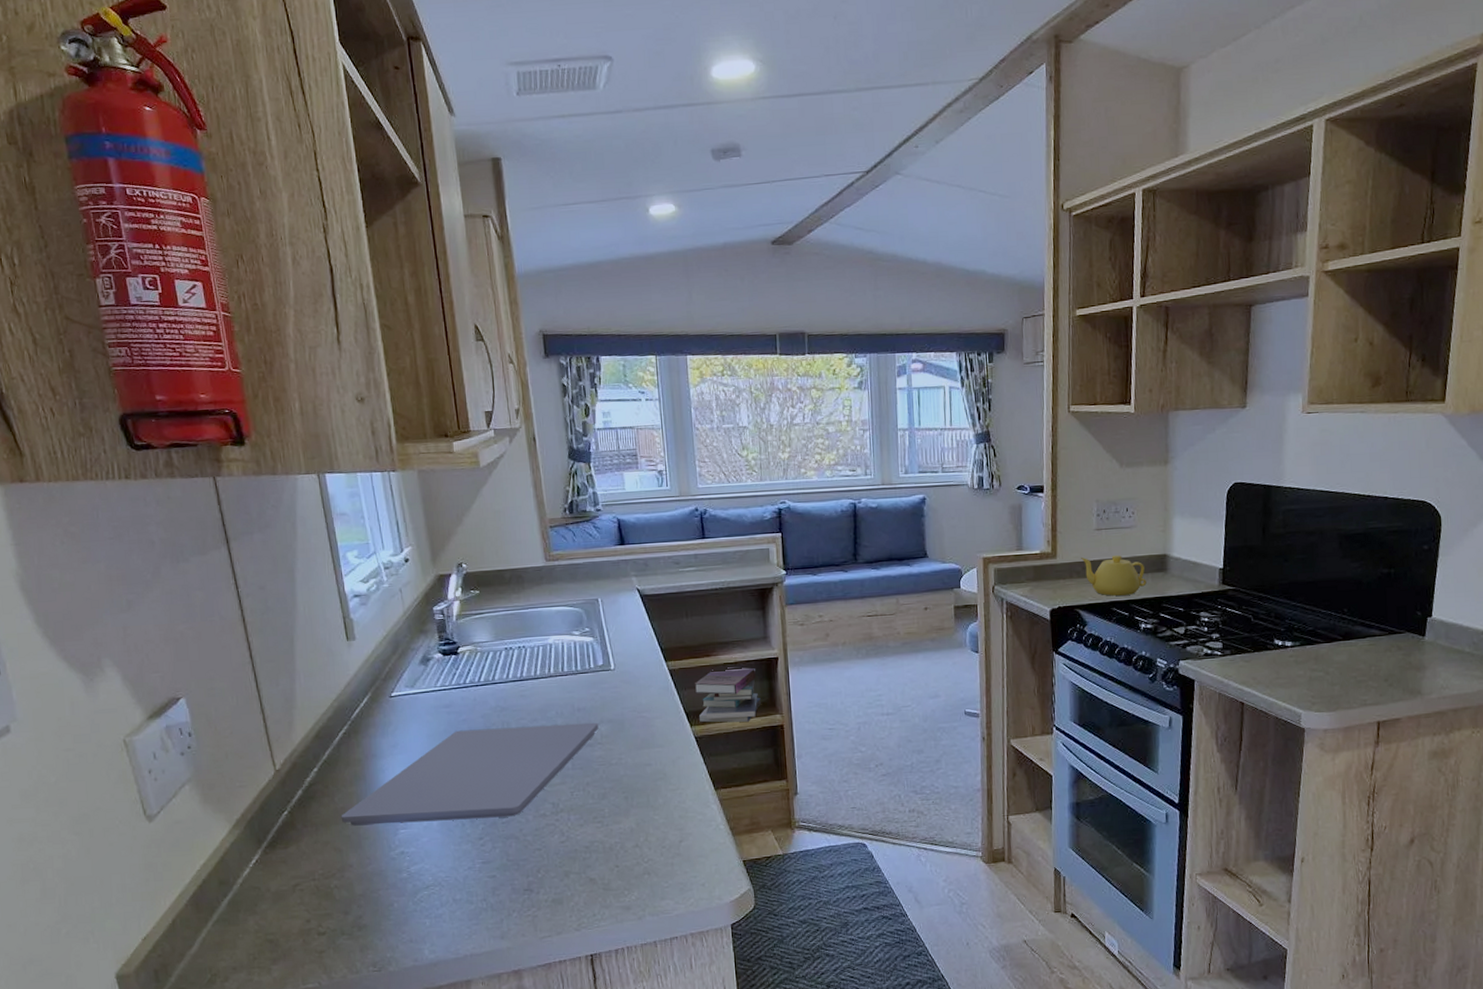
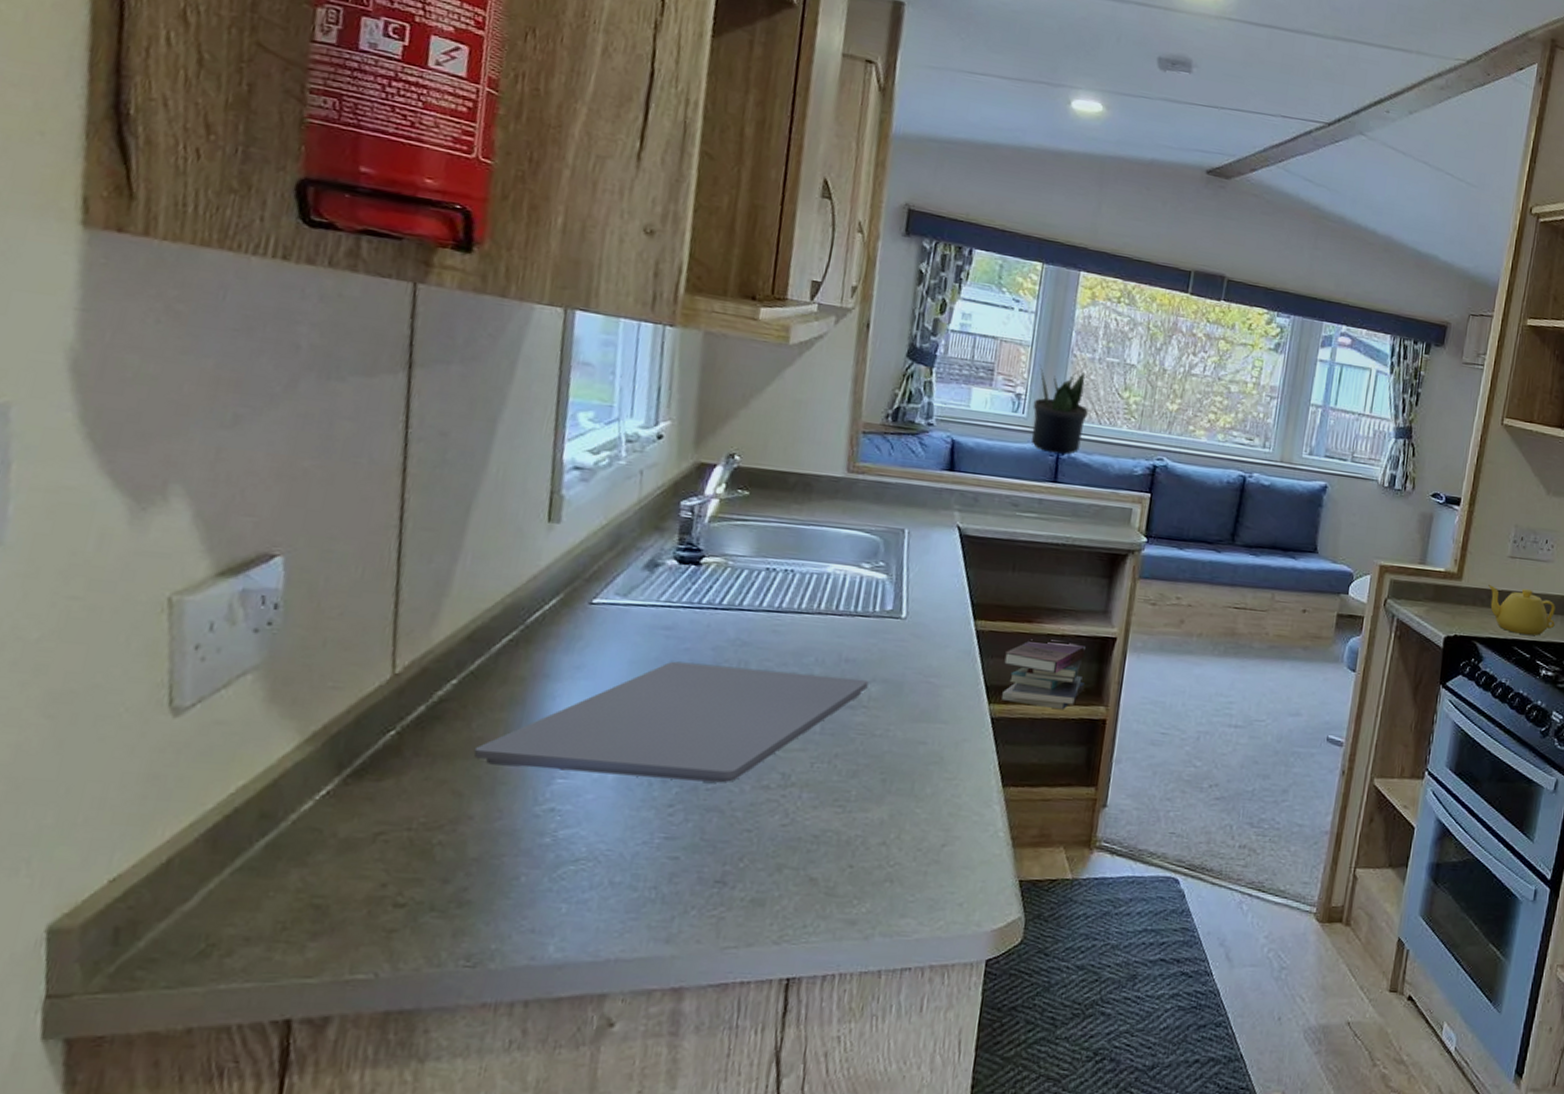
planter: none [671,441,718,514] -> present [1030,364,1089,454]

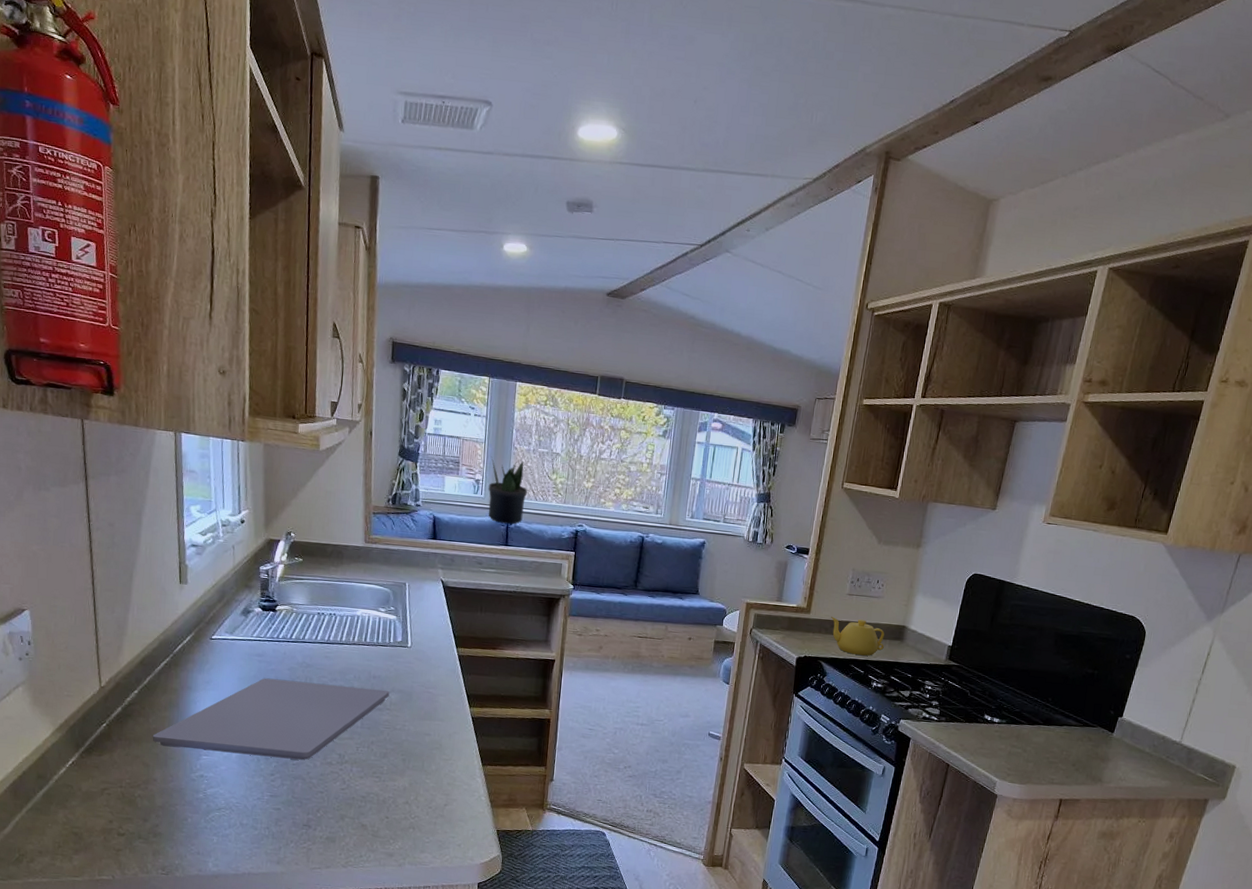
books: present [1002,639,1085,709] -> none [478,661,534,711]

